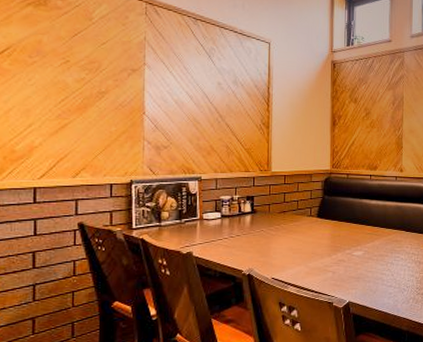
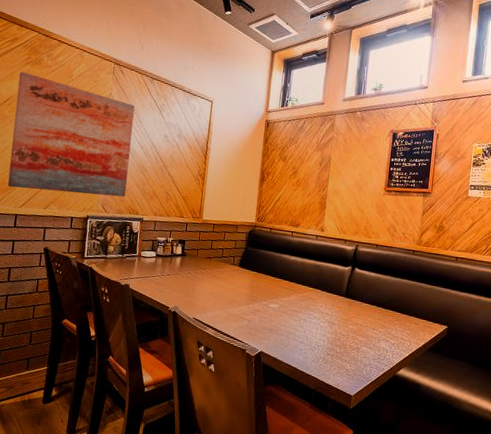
wall art: none [17,14,178,156] -> present [7,71,135,197]

